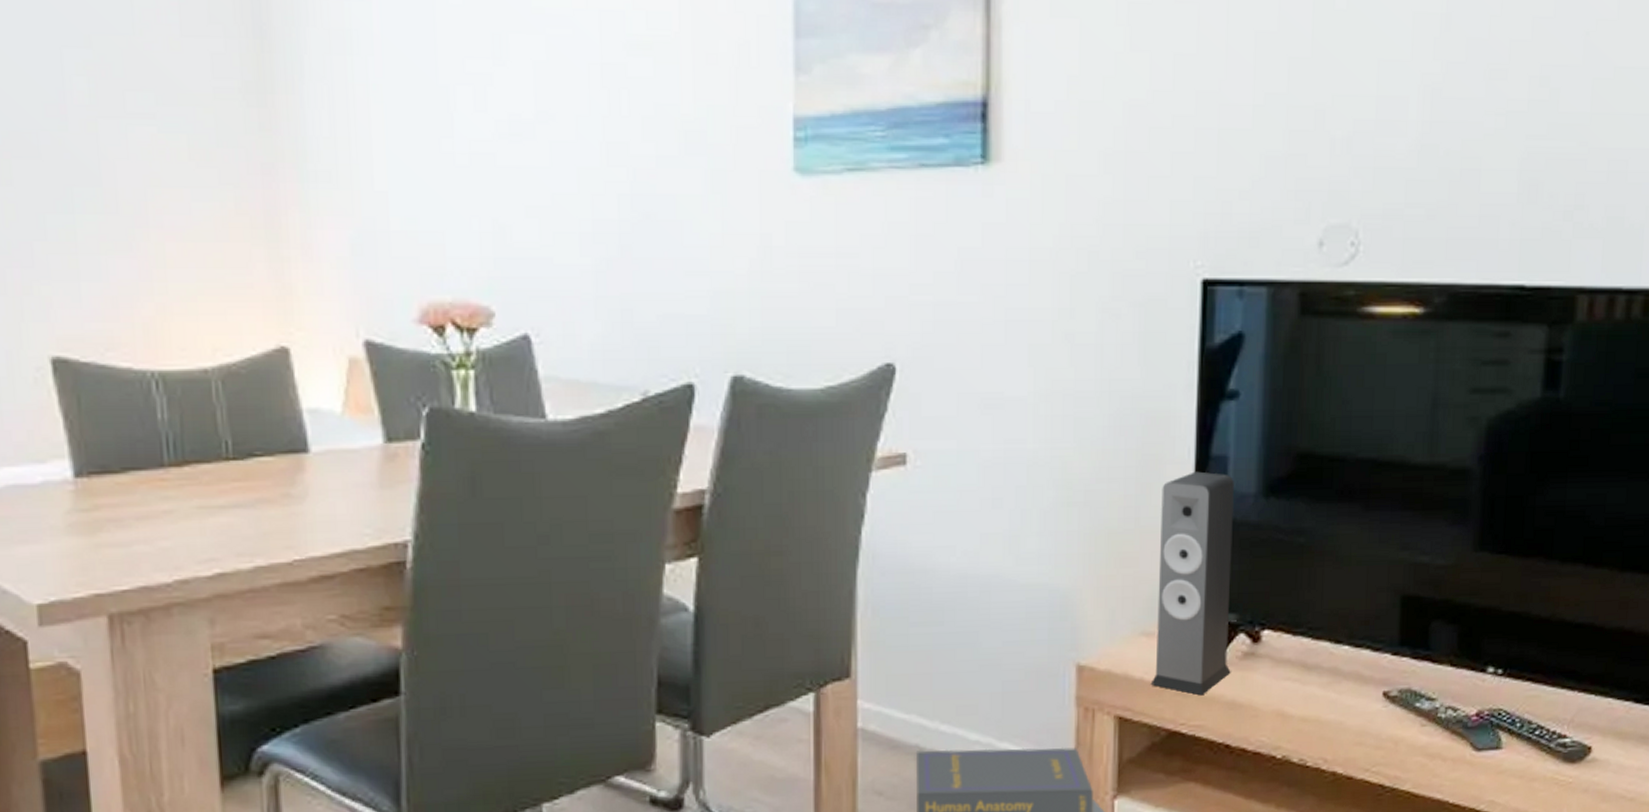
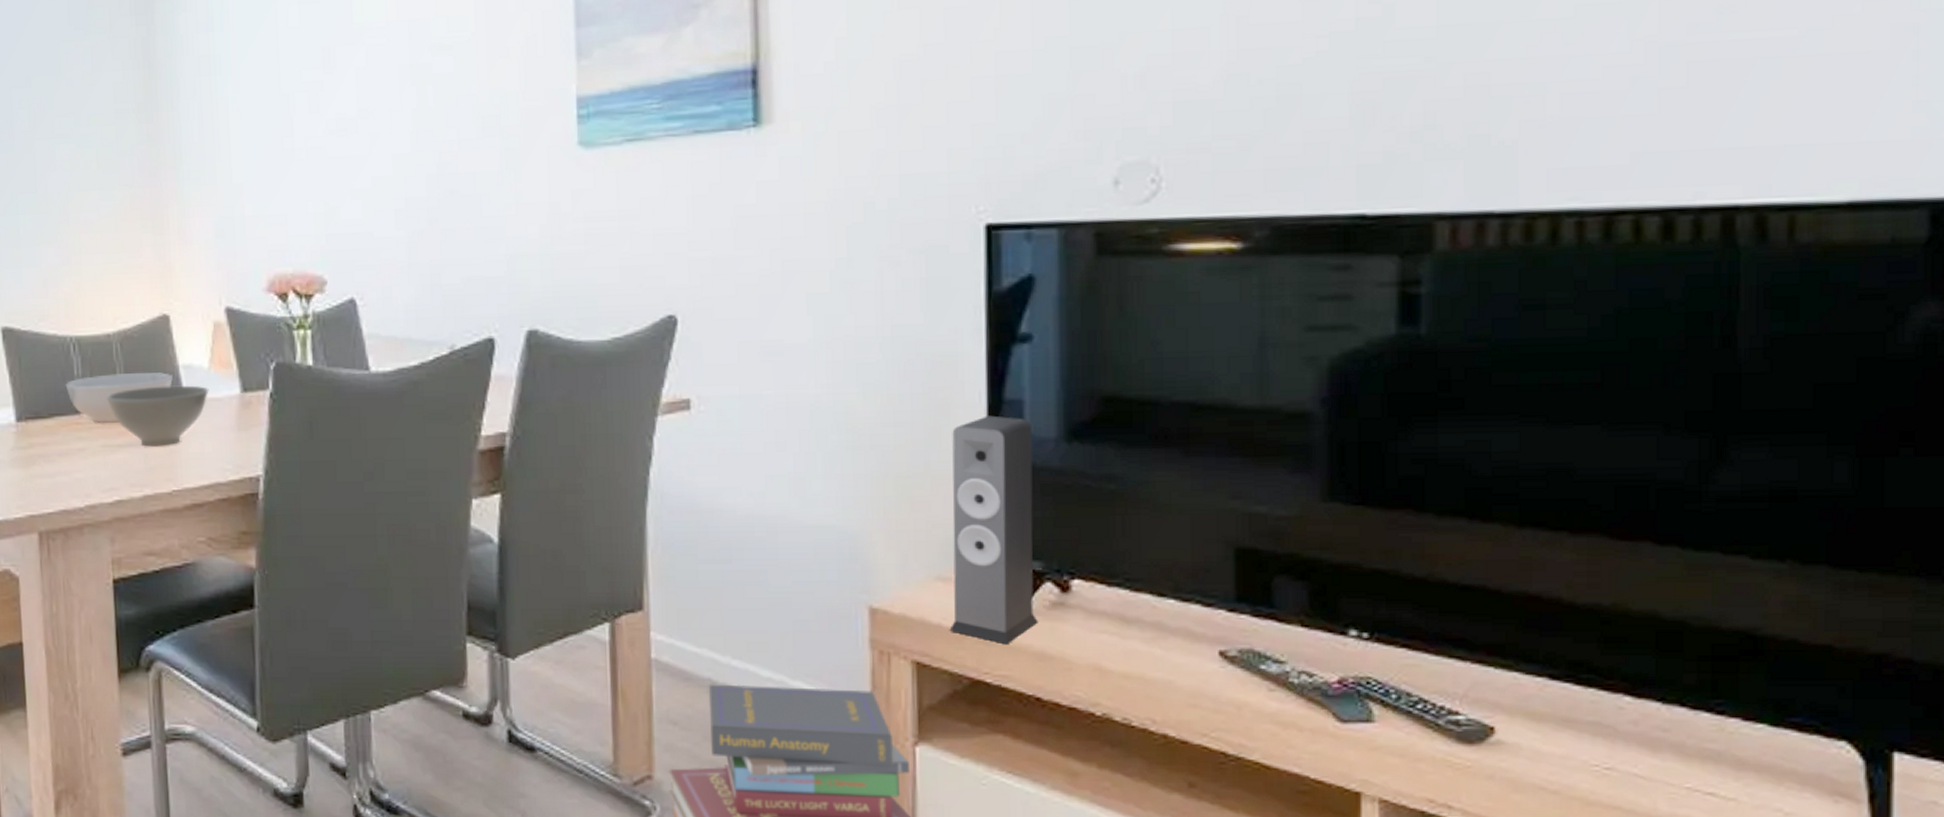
bowl: none [144,418,294,479] -> present [65,372,173,423]
bowl: none [202,433,343,508] -> present [106,385,209,447]

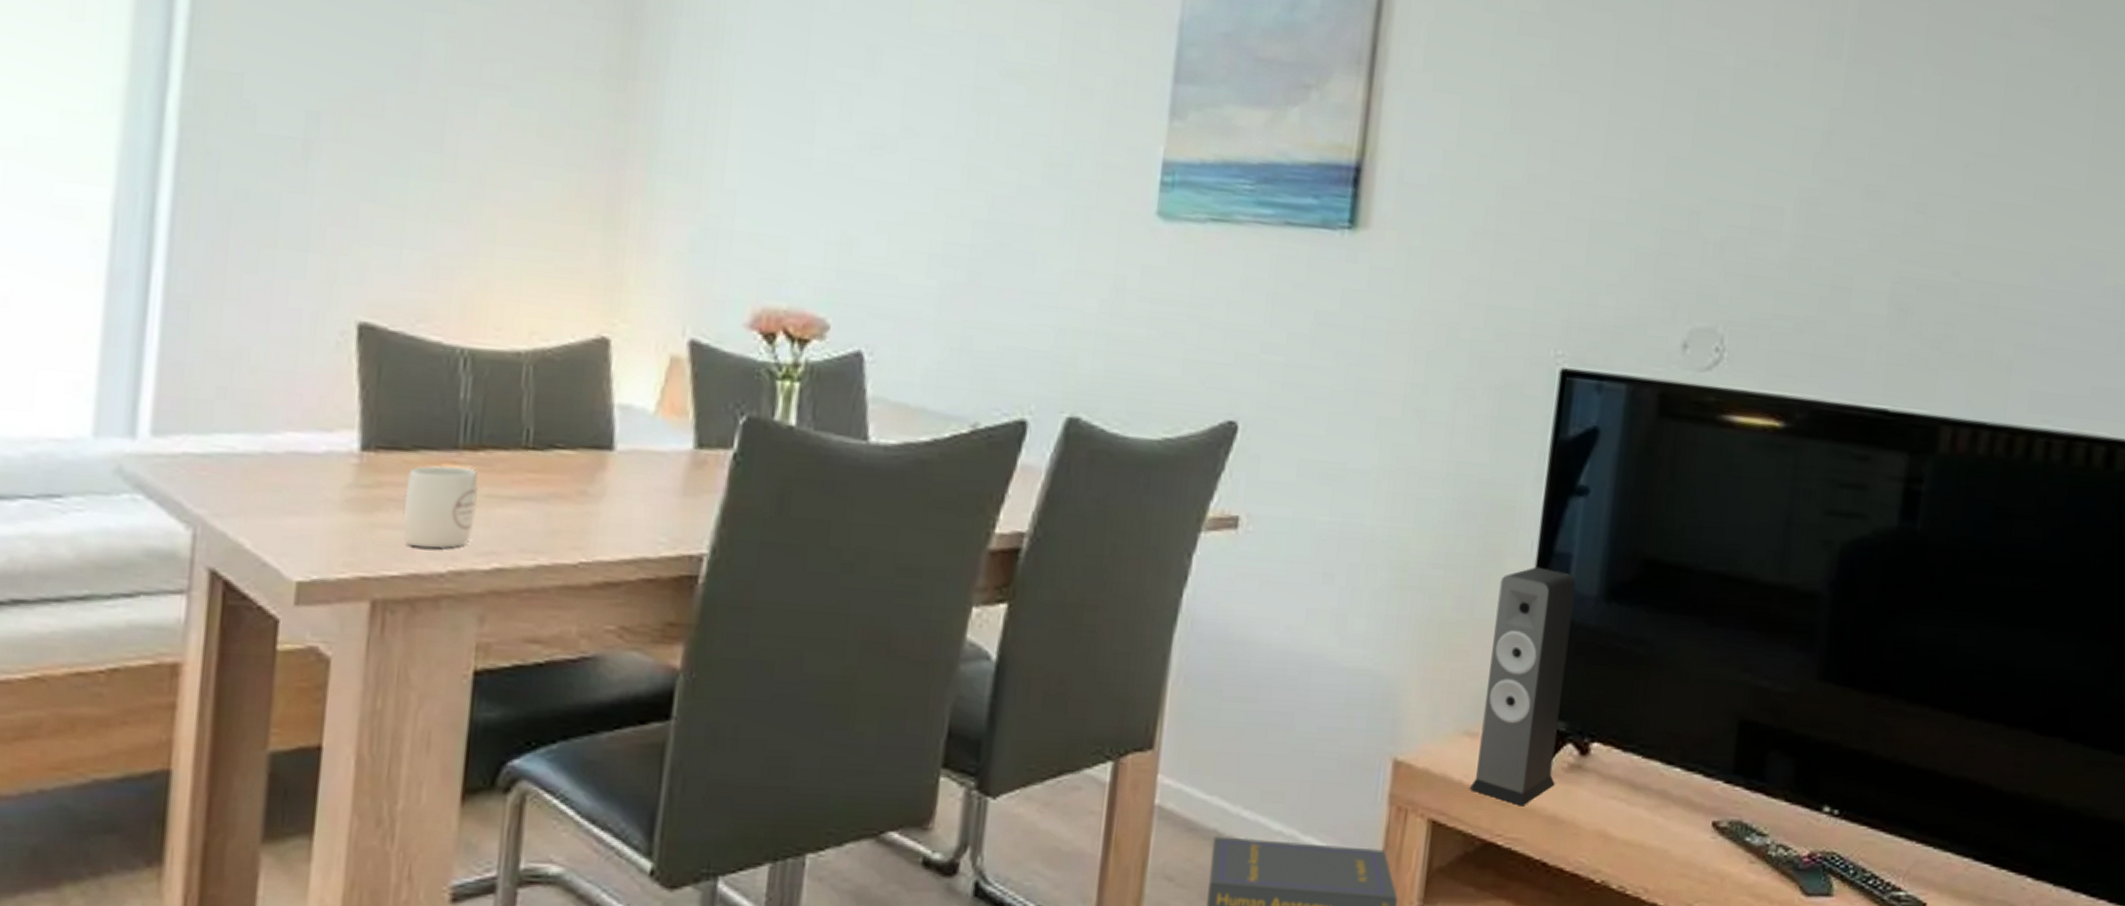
mug: none [49,427,97,490] -> present [403,466,478,549]
bowl: present [65,372,173,423] -> none [443,402,602,468]
bowl: present [106,385,209,447] -> none [502,426,651,505]

